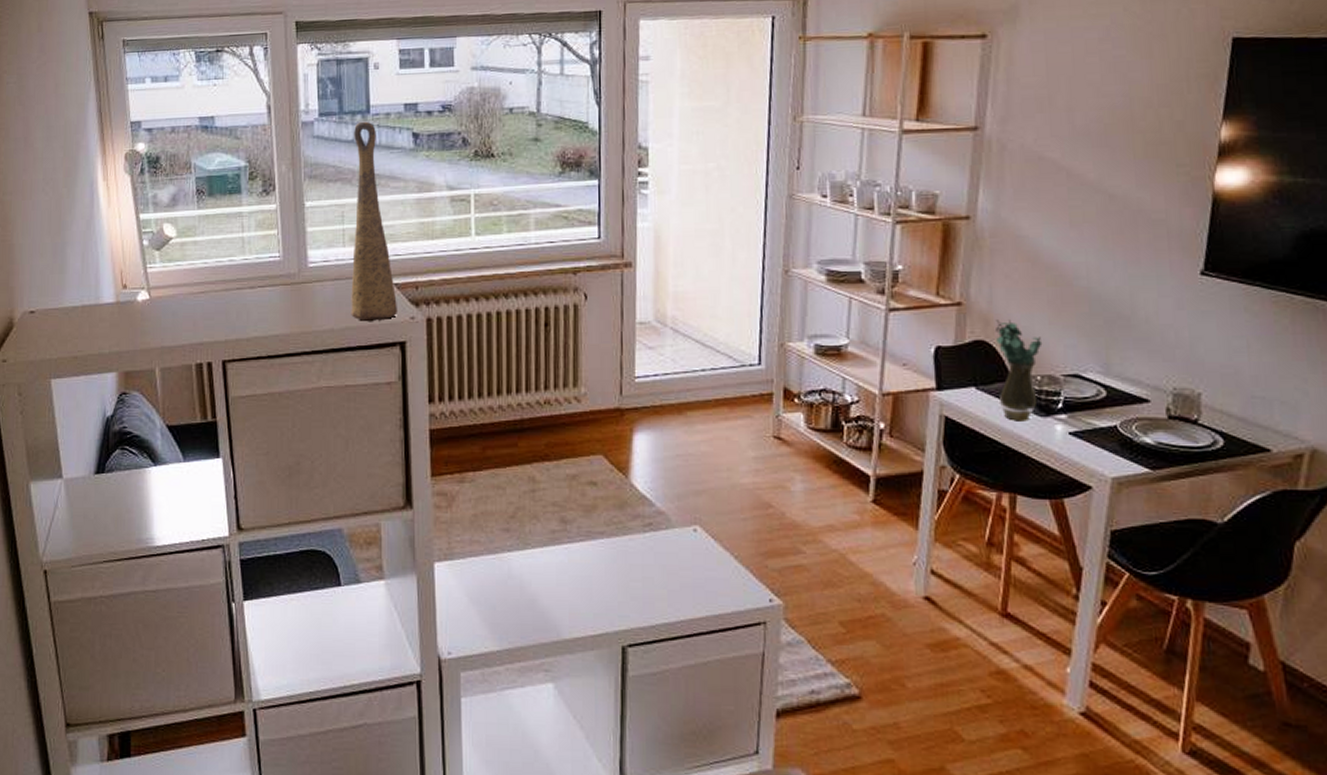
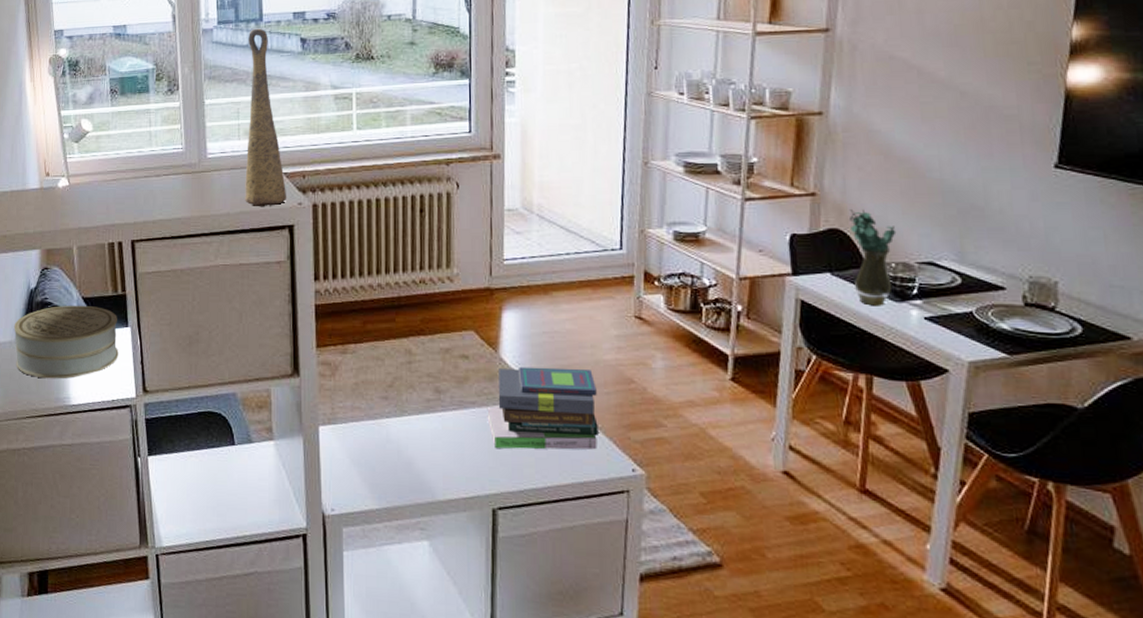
decorative box: none [87,434,209,518] -> present [14,305,119,379]
books: none [616,493,734,582] -> present [487,366,598,450]

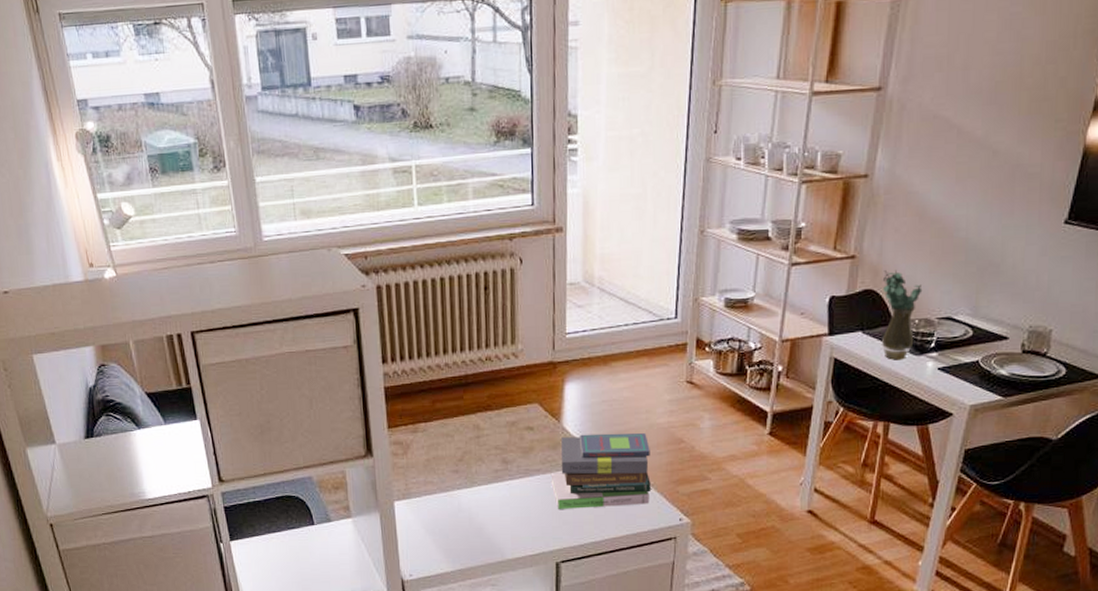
decorative box: present [14,305,119,379] -> none [76,400,190,476]
decorative vase: present [245,28,287,207] -> none [297,94,350,292]

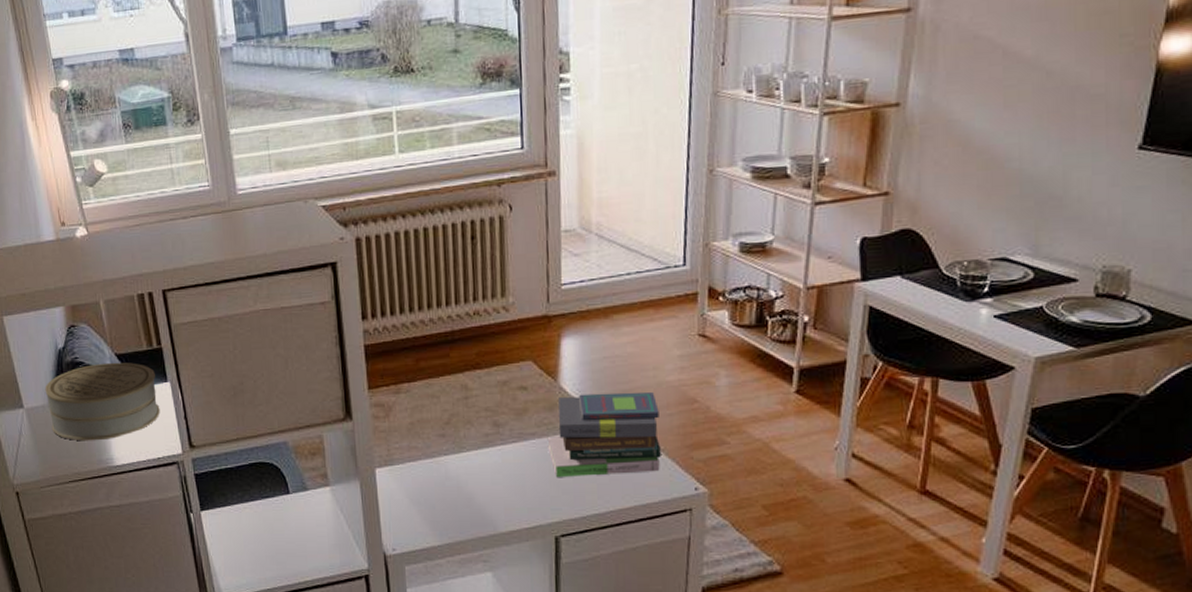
decorative box: none [76,400,190,476] -> present [45,362,160,441]
vase: present [881,270,923,360] -> none [923,206,971,308]

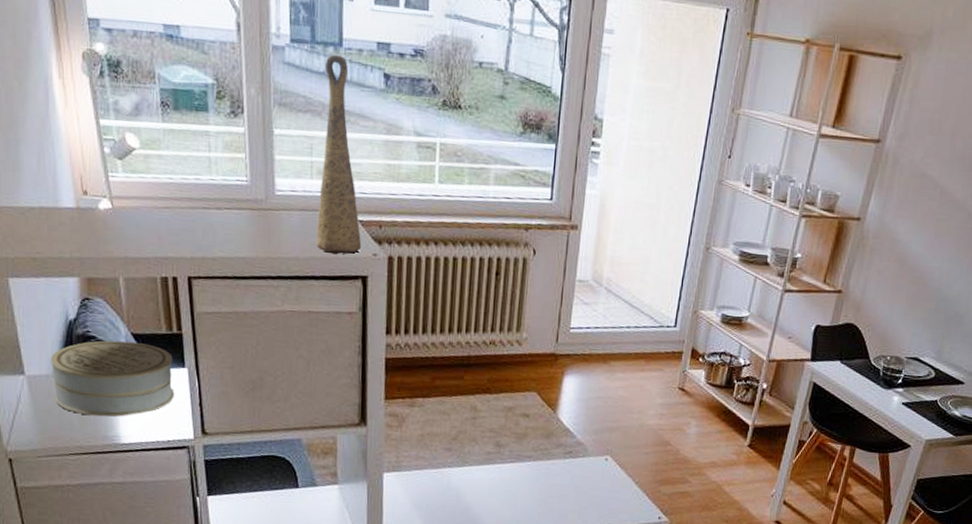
decorative vase: none [273,43,328,245] -> present [316,54,362,256]
books: present [547,392,661,477] -> none [540,426,638,500]

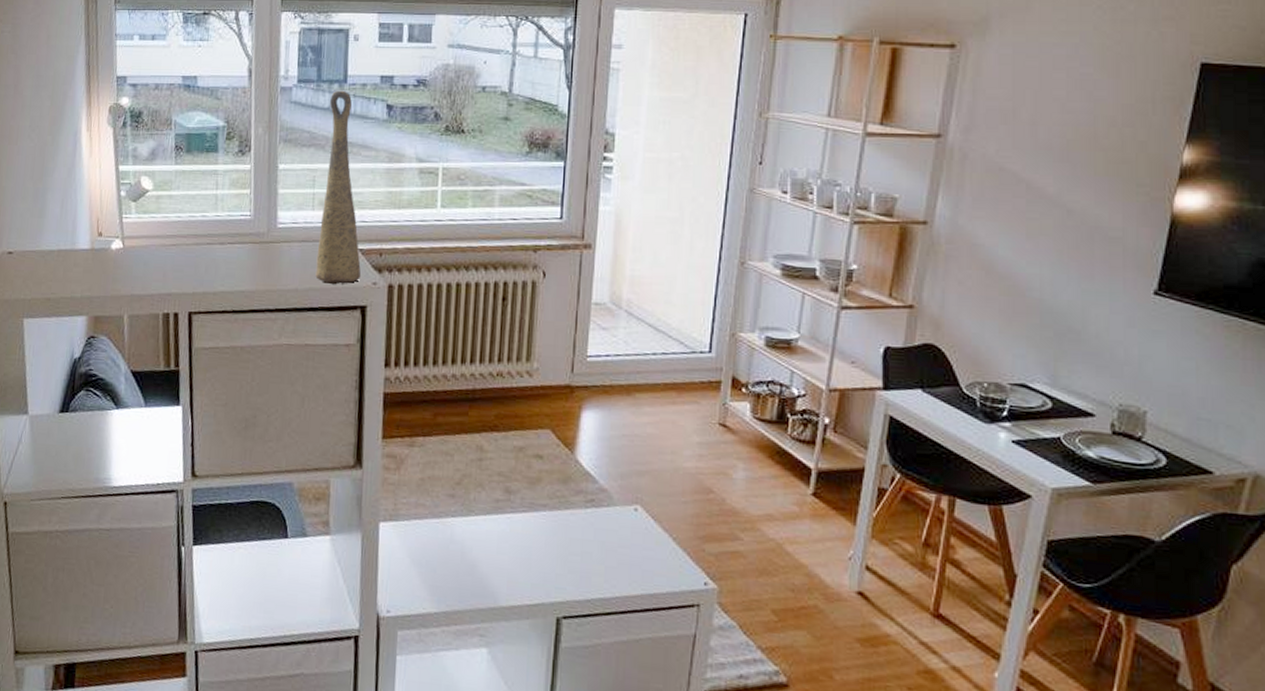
decorative box: present [50,340,174,417] -> none [53,378,168,458]

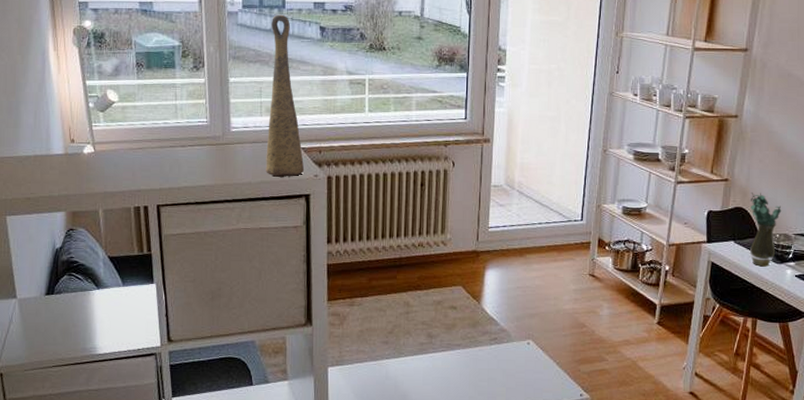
vase: none [944,325,992,427] -> present [749,192,782,267]

